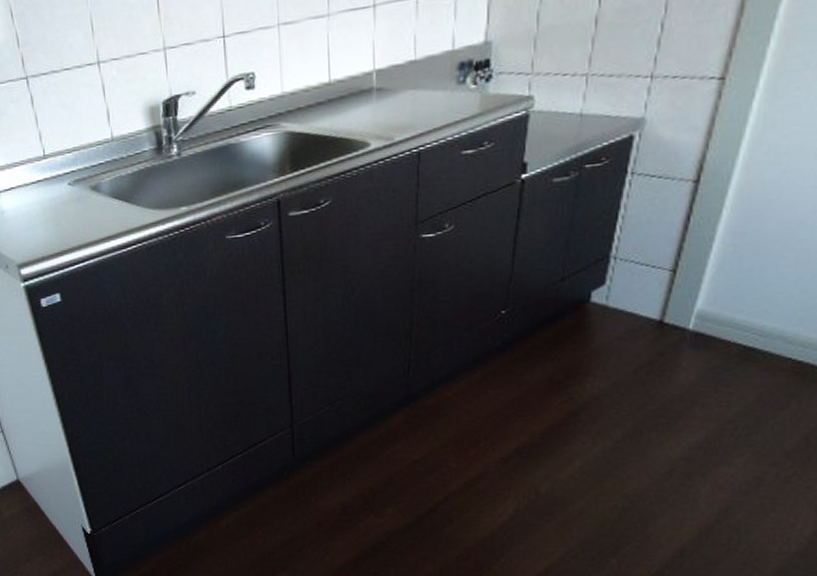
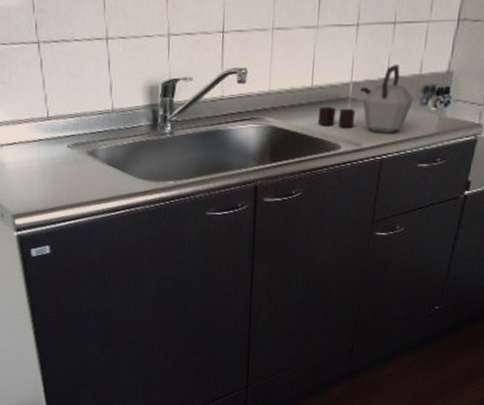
kettle: none [340,43,449,124] -> present [317,65,414,133]

